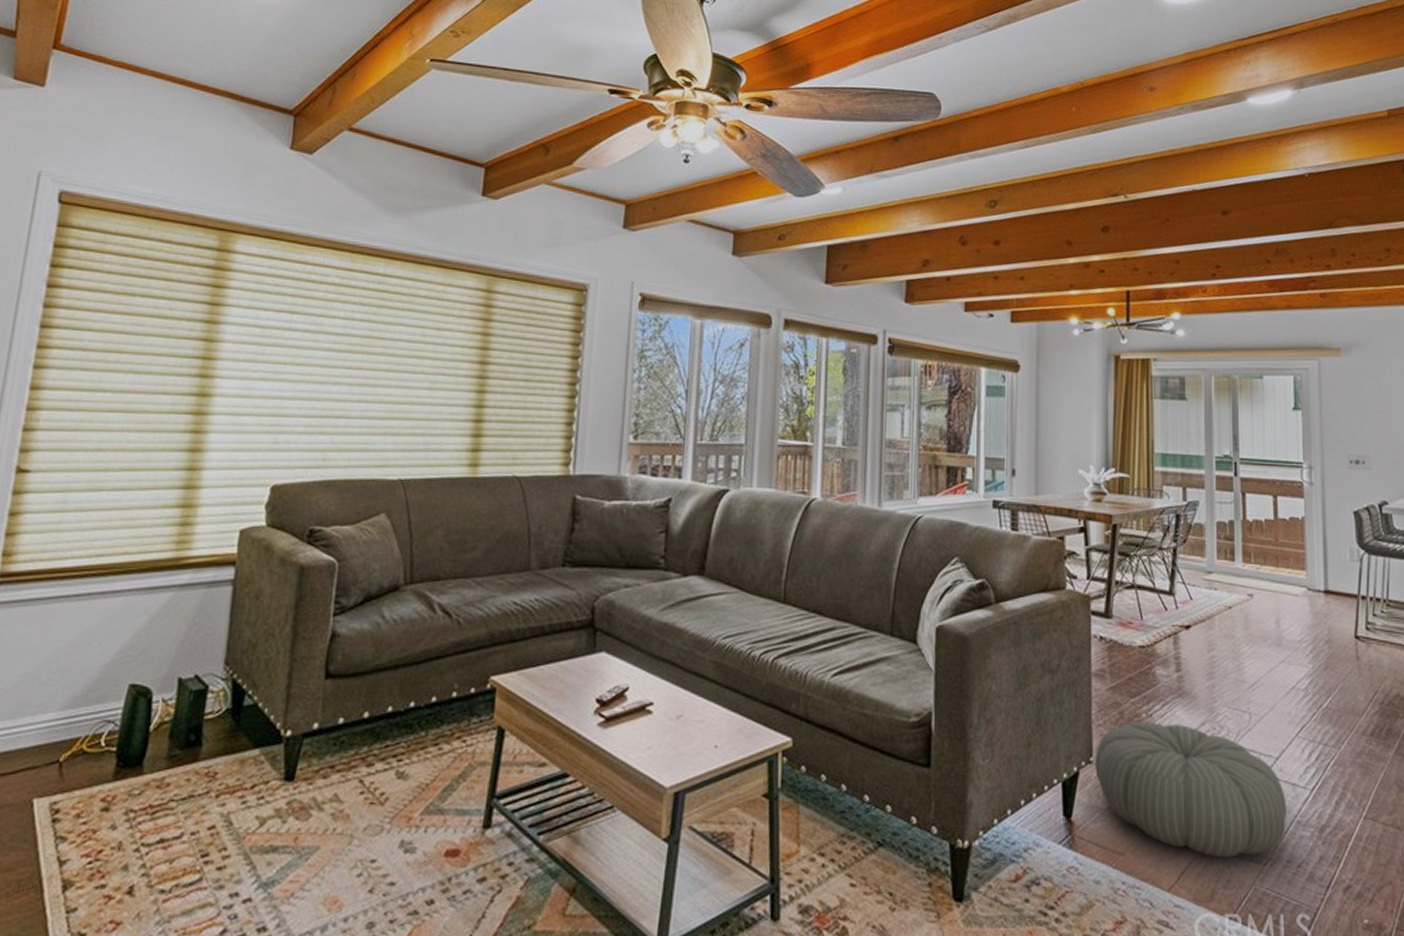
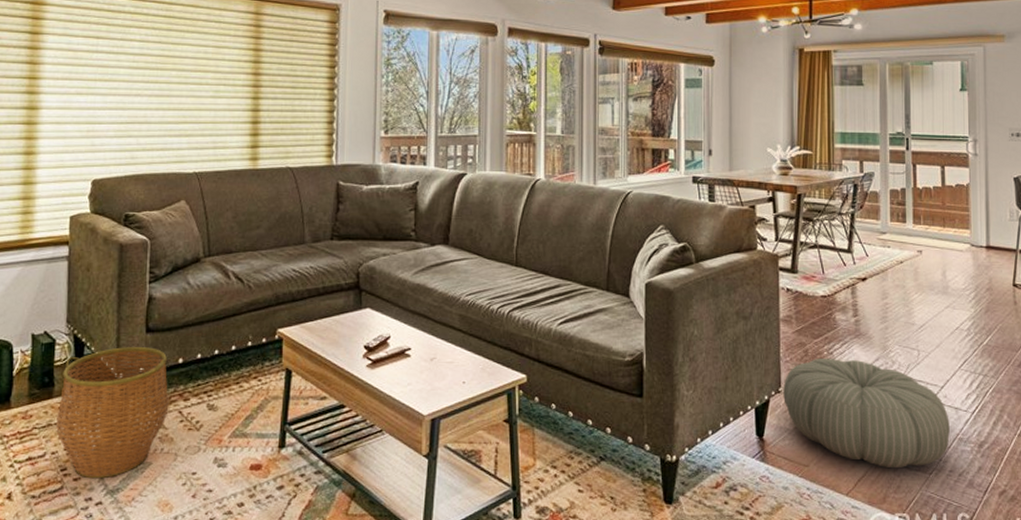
basket: none [199,696,349,868] -> present [56,347,169,479]

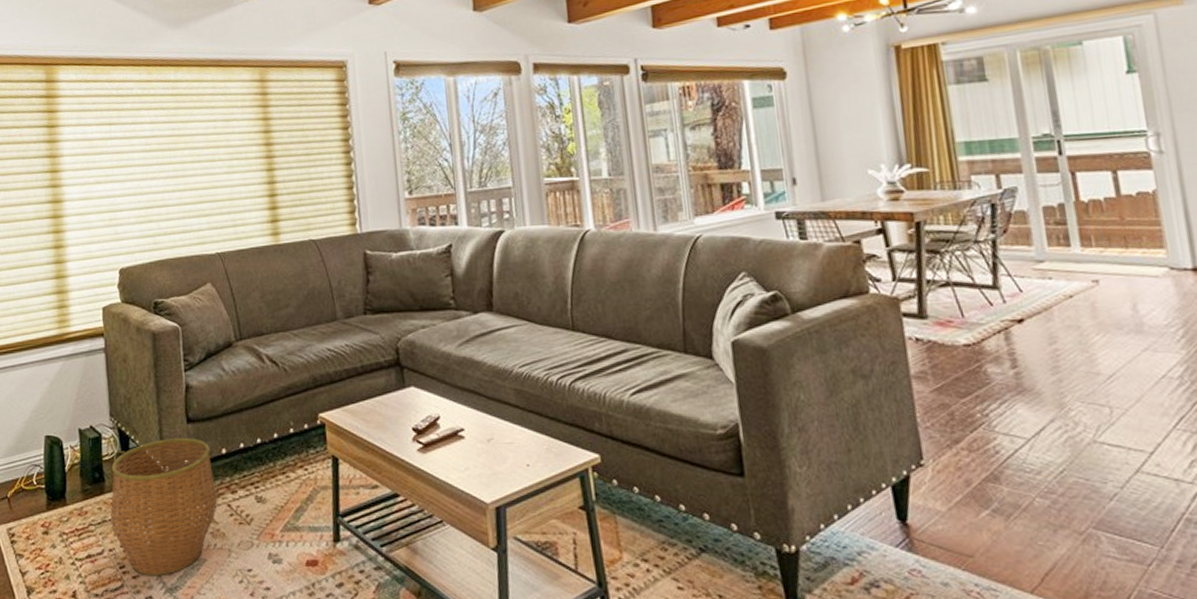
pouf: present [783,357,950,469] -> none [926,421,1172,559]

